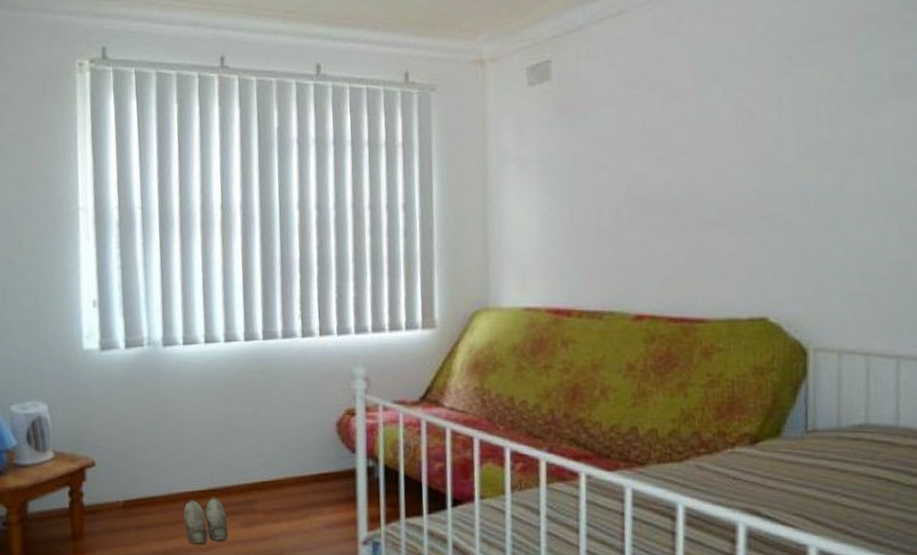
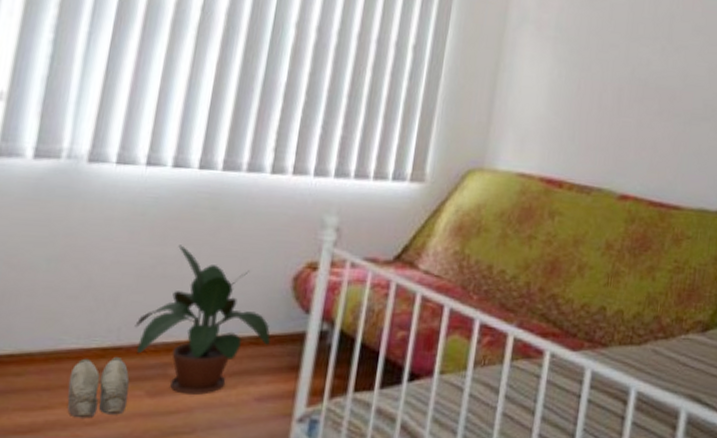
potted plant: none [221,404,328,524] -> present [134,245,271,395]

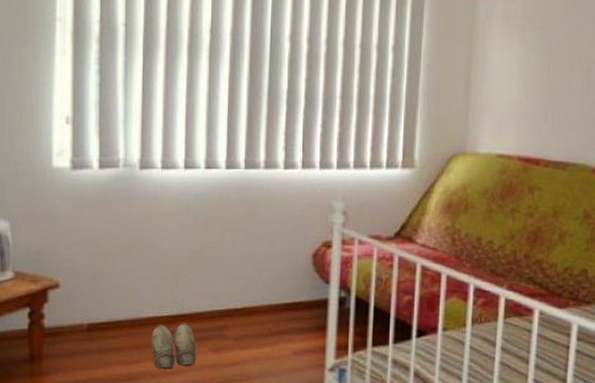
potted plant: present [134,245,271,395] -> none [193,232,300,350]

